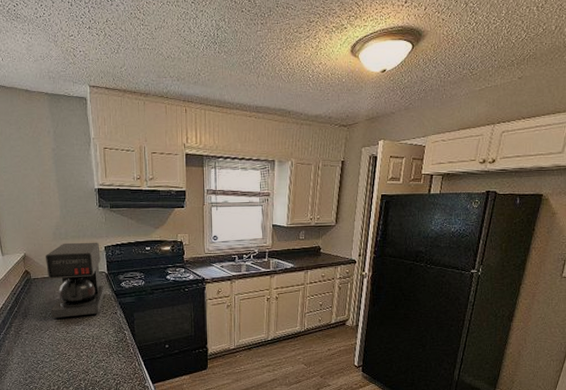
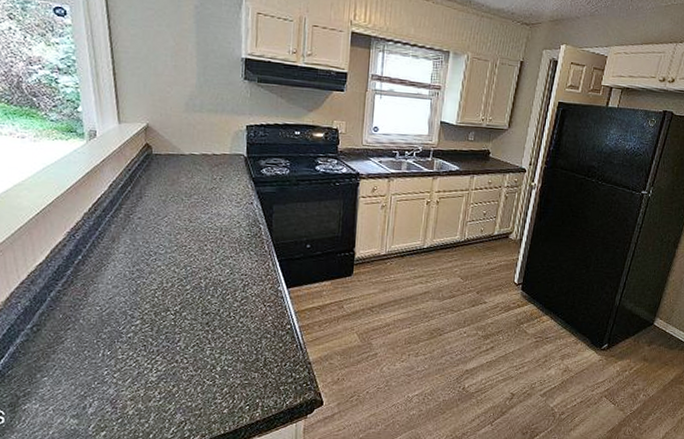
coffee maker: present [46,242,105,319] -> none [172,116,242,204]

